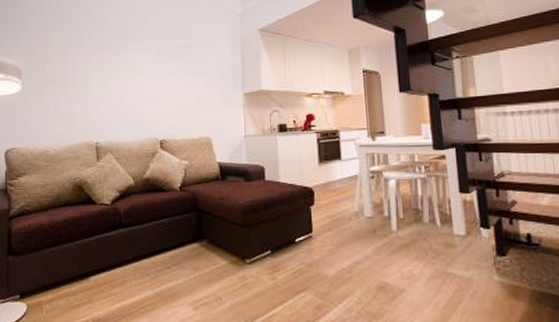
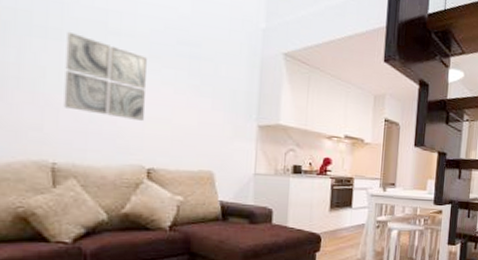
wall art: none [102,45,155,103] -> present [63,31,147,121]

